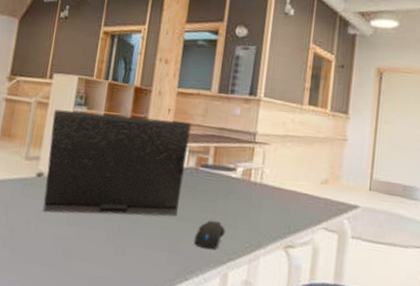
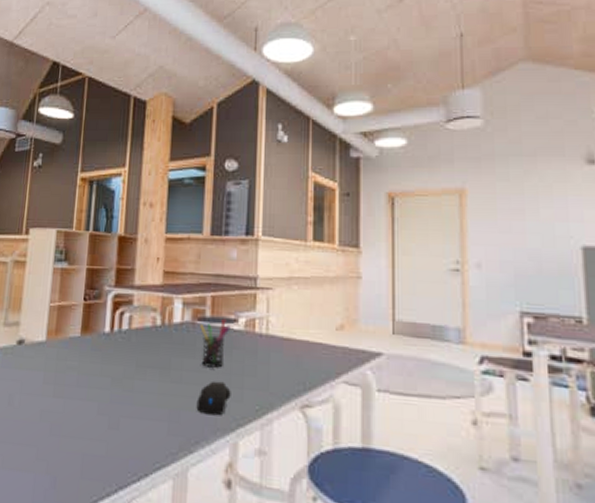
laptop: present [43,109,192,217] -> none [26,268,184,385]
pen holder: none [201,168,230,209] -> present [200,320,231,368]

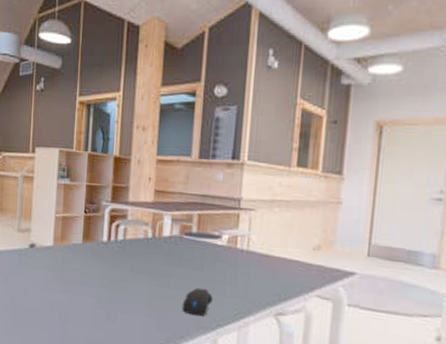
pen holder: present [200,320,231,368] -> none [187,236,215,277]

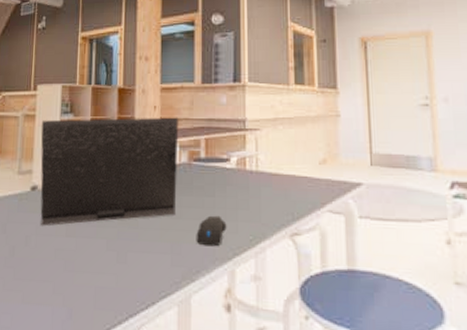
laptop: none [38,183,173,284] -> present [40,117,179,226]

